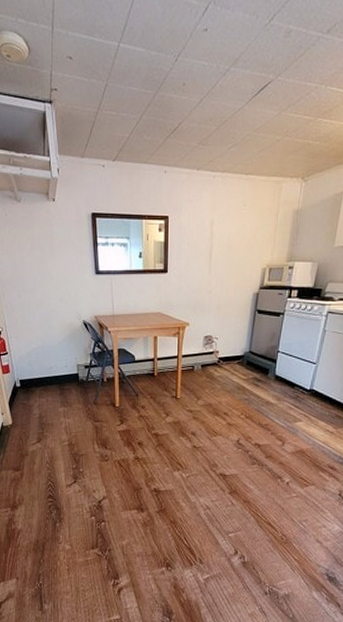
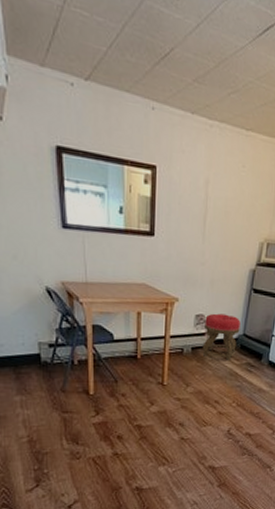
stool: none [211,334,246,376] -> present [202,313,241,360]

